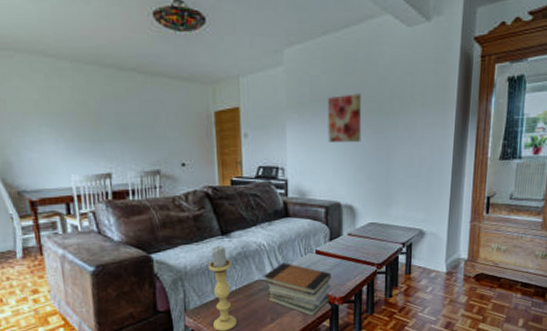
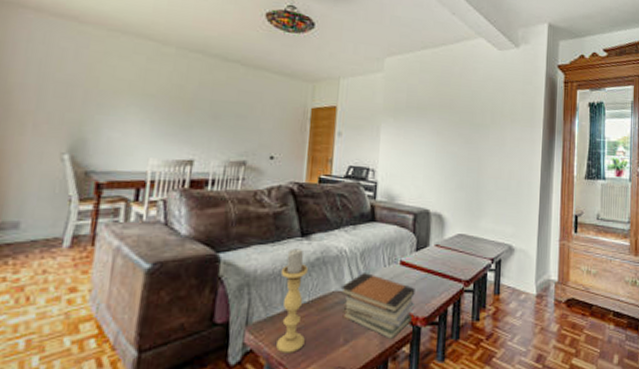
wall art: present [327,94,362,142] -> none [420,104,455,150]

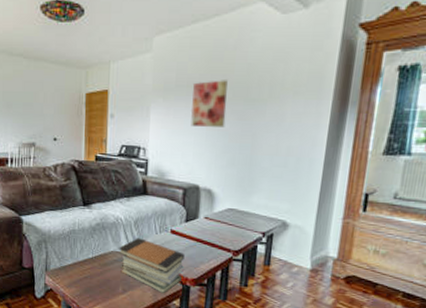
candle holder: present [276,248,308,354] -> none [69,215,91,295]
wall art: none [420,104,455,150] -> present [190,80,228,127]

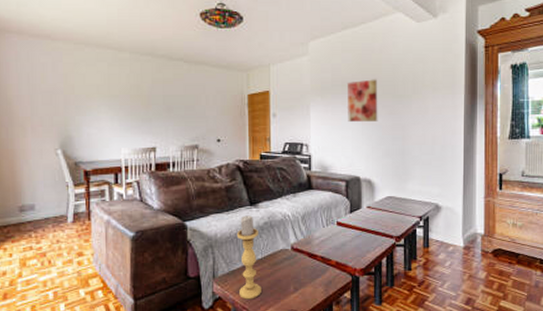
candle holder: none [69,215,91,295] -> present [236,215,261,300]
book stack: present [118,238,185,294] -> none [287,233,352,288]

